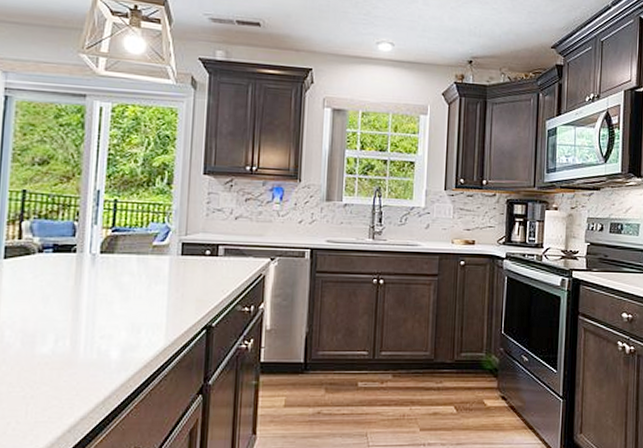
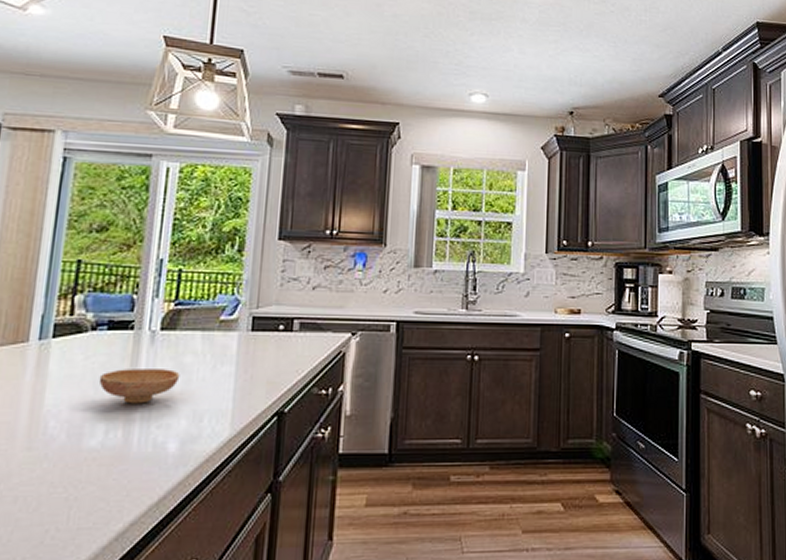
bowl: none [47,287,119,317] -> present [98,369,180,404]

